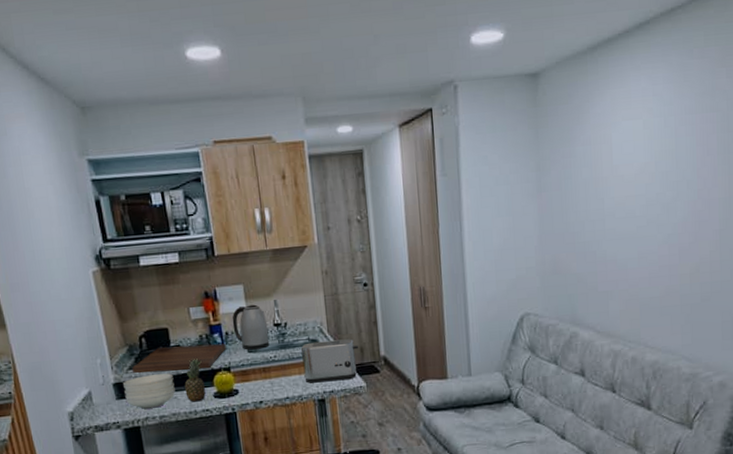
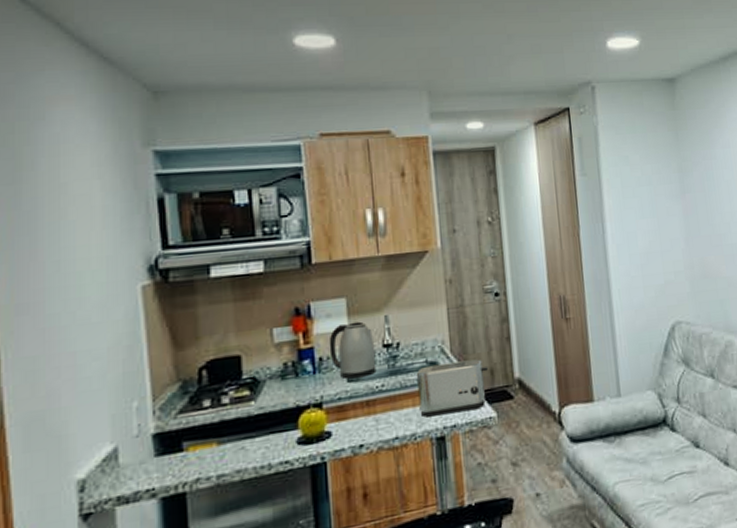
bowl: present [122,373,176,409] -> none [166,415,243,467]
cutting board: present [132,343,226,373] -> none [184,372,319,418]
fruit: present [184,358,206,402] -> none [257,393,286,453]

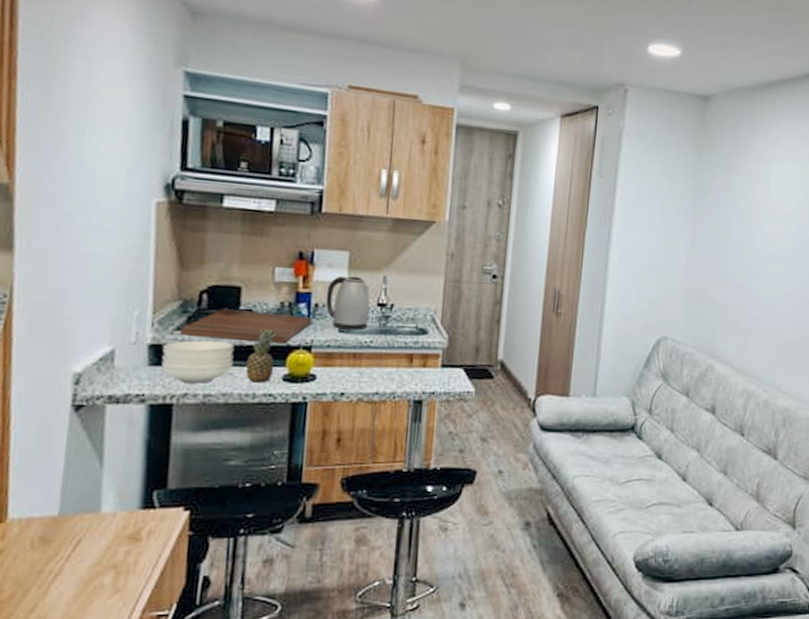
bowl: none [166,415,243,467] -> present [161,340,235,383]
cutting board: none [184,372,319,418] -> present [181,308,313,344]
fruit: none [257,393,286,453] -> present [246,329,276,383]
toaster: present [416,359,489,418] -> none [402,331,475,382]

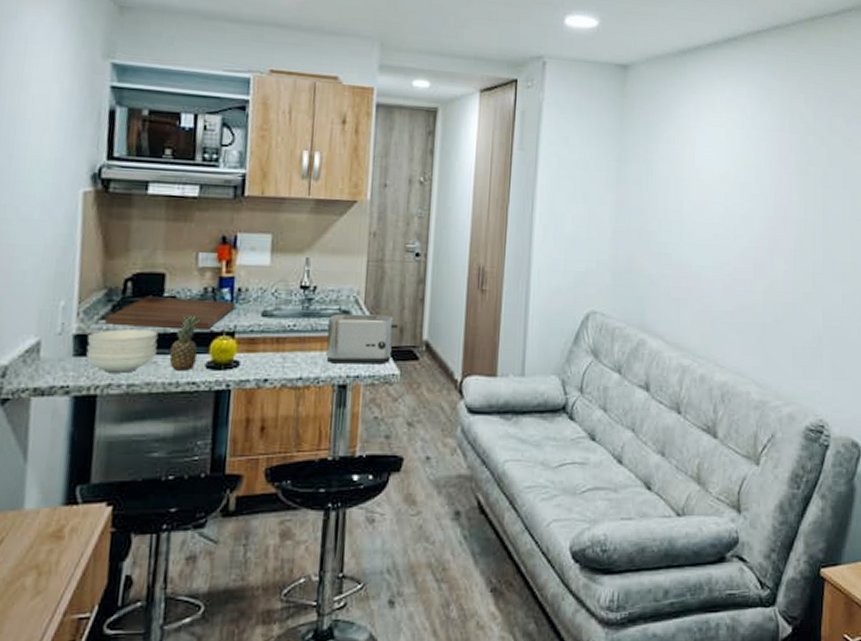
kettle: present [325,276,371,330] -> none [248,259,293,314]
toaster: none [402,331,475,382] -> present [326,313,399,365]

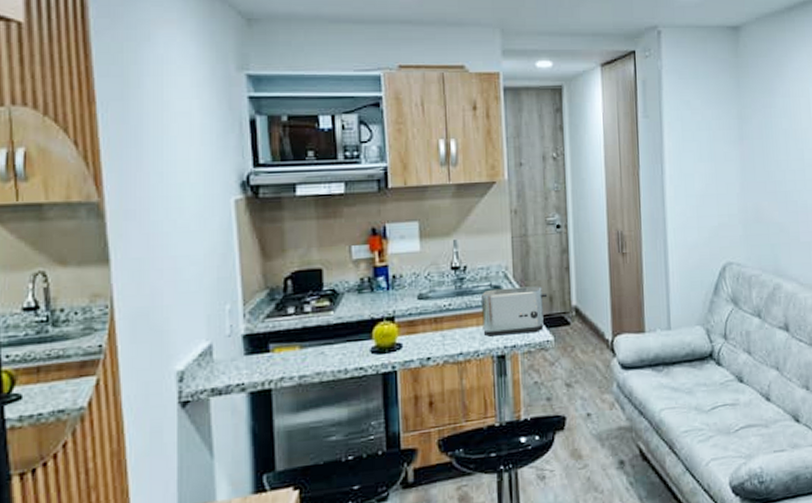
bowl: present [86,329,159,373] -> none [255,323,323,367]
cutting board: present [105,295,236,330] -> none [271,288,392,322]
fruit: present [169,316,200,371] -> none [335,306,361,359]

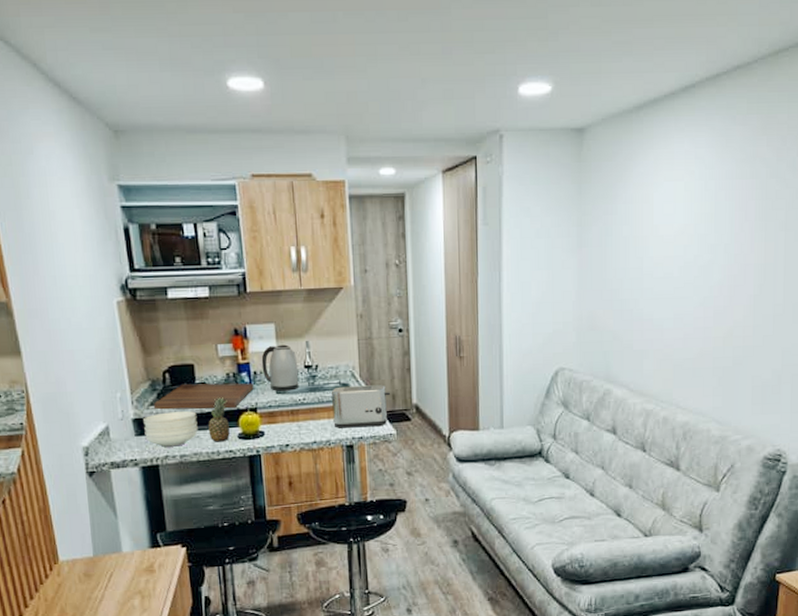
bowl: none [255,323,323,367] -> present [142,411,198,447]
cutting board: none [271,288,392,322] -> present [154,382,254,410]
fruit: none [335,306,361,359] -> present [208,397,230,442]
kettle: none [402,244,445,297] -> present [261,344,299,391]

